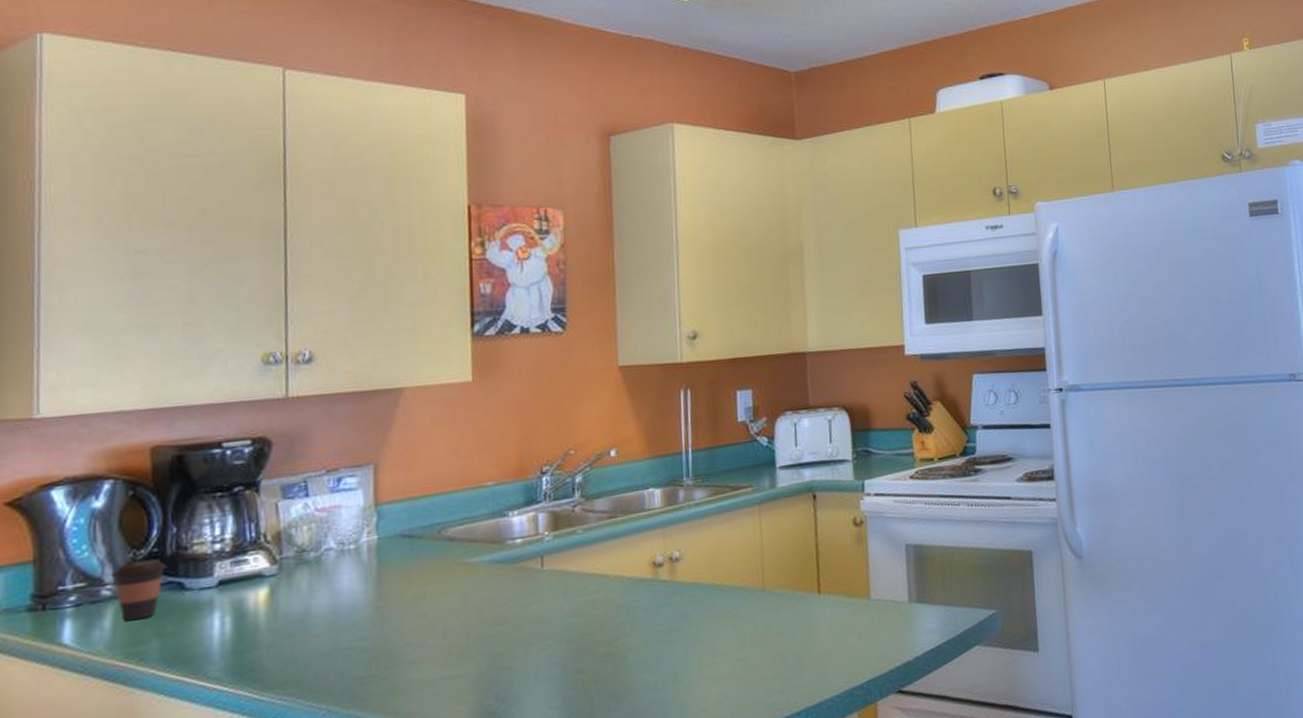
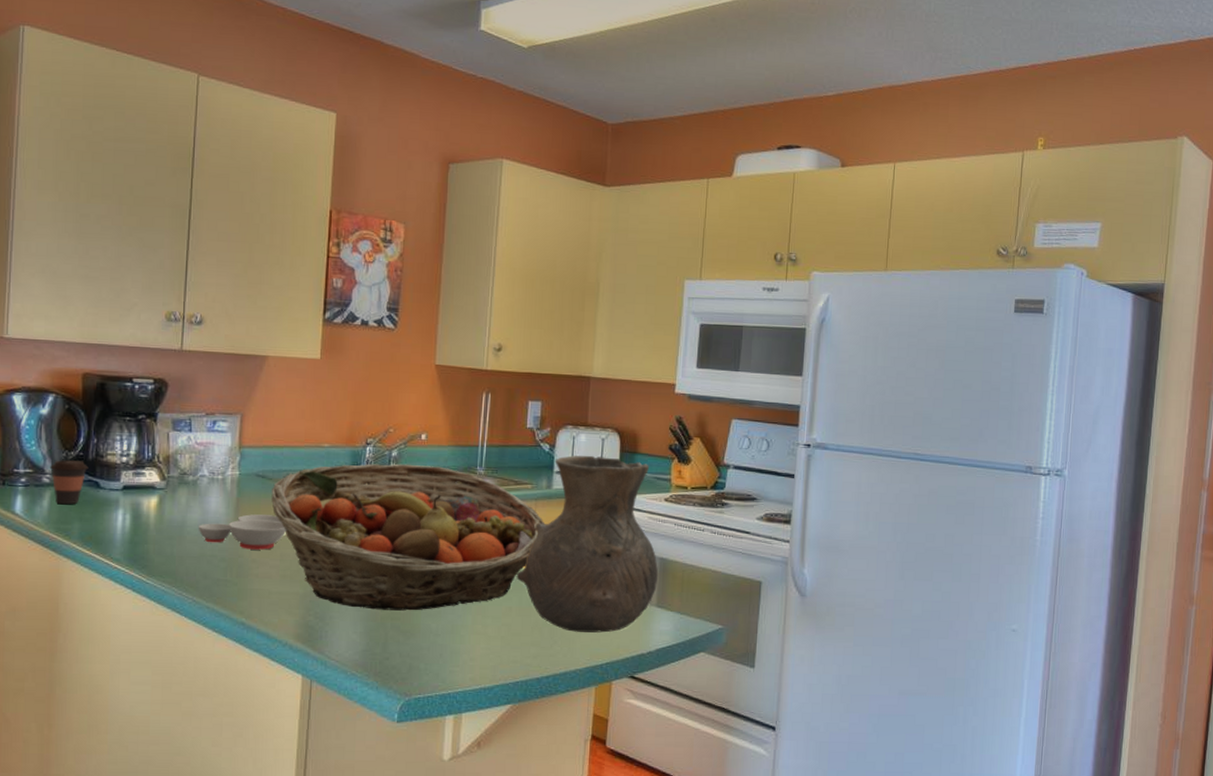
mixing bowl: none [327,581,449,633] -> present [198,514,287,550]
fruit basket: none [423,484,773,678] -> present [271,463,544,611]
vase: none [746,439,915,653] -> present [516,455,659,633]

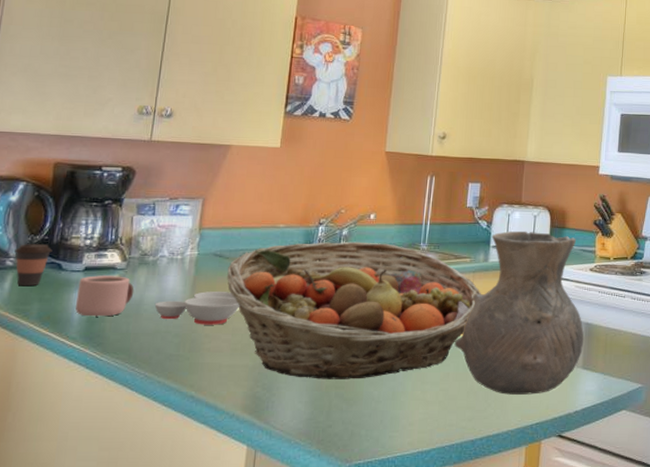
mug: none [116,495,176,538] -> present [75,275,134,317]

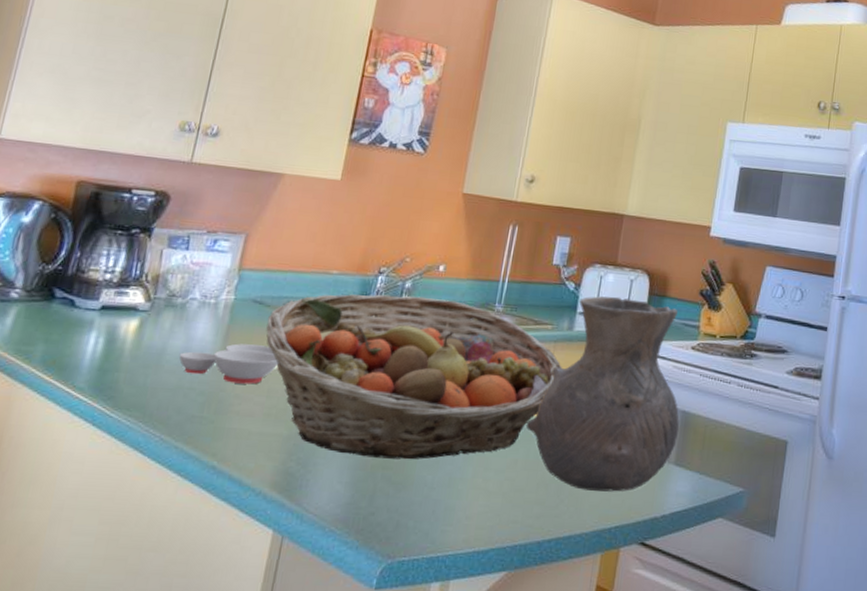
coffee cup: present [14,244,53,287] -> none [21,273,66,324]
mug: present [75,275,134,317] -> none [85,316,157,366]

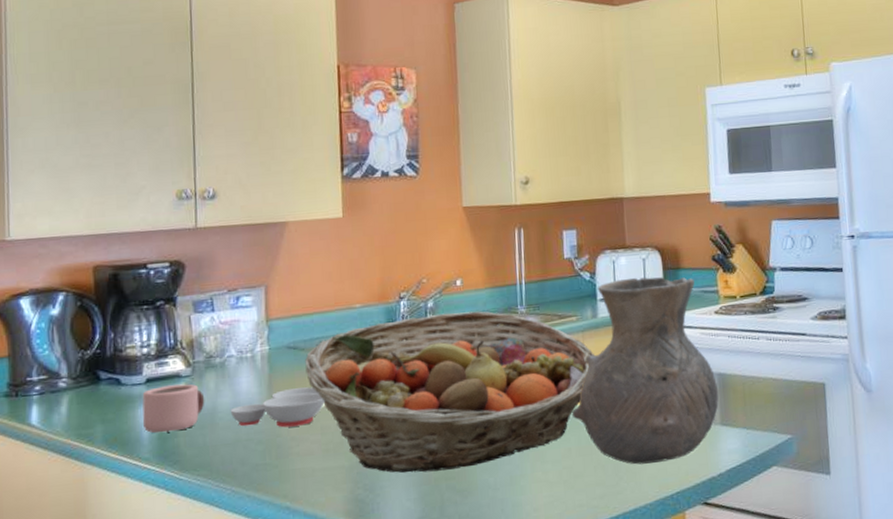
mug: none [85,316,157,366] -> present [142,384,205,434]

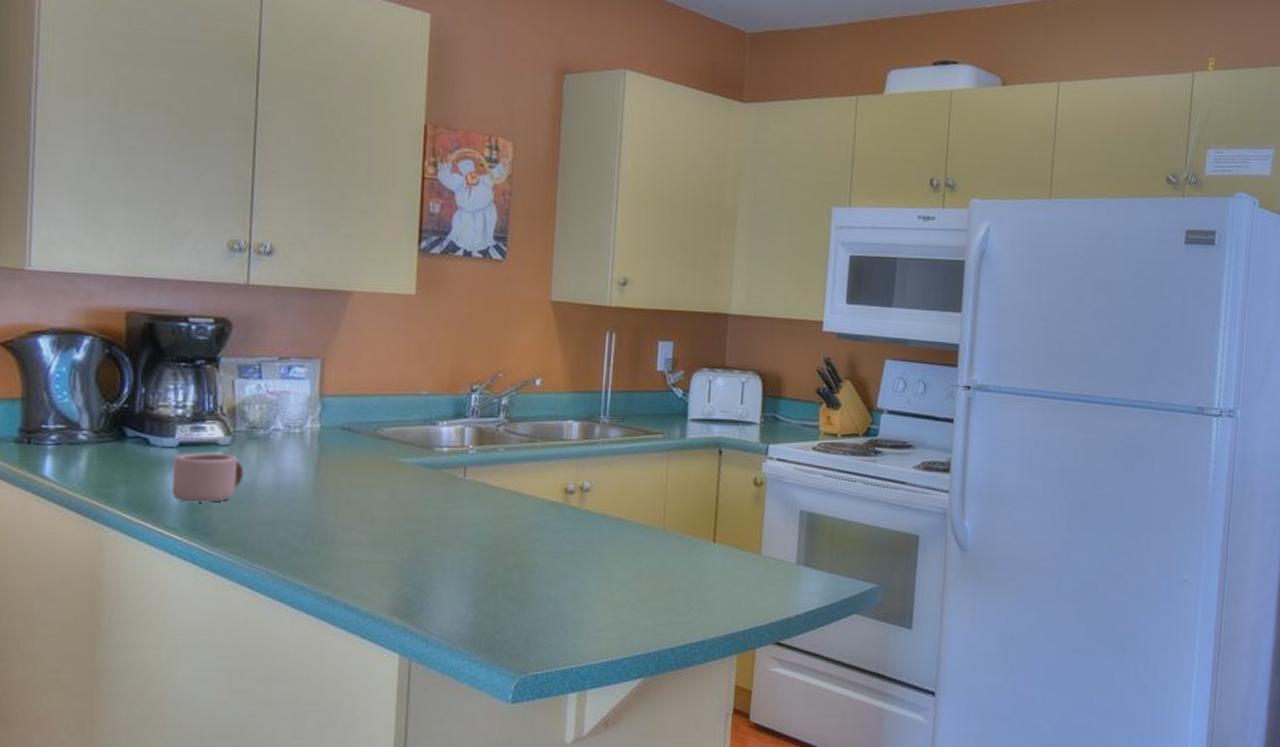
mixing bowl: present [230,387,326,428] -> none [271,473,379,513]
fruit basket: present [305,311,594,474] -> none [360,412,678,578]
vase: present [571,277,719,465] -> none [646,400,806,596]

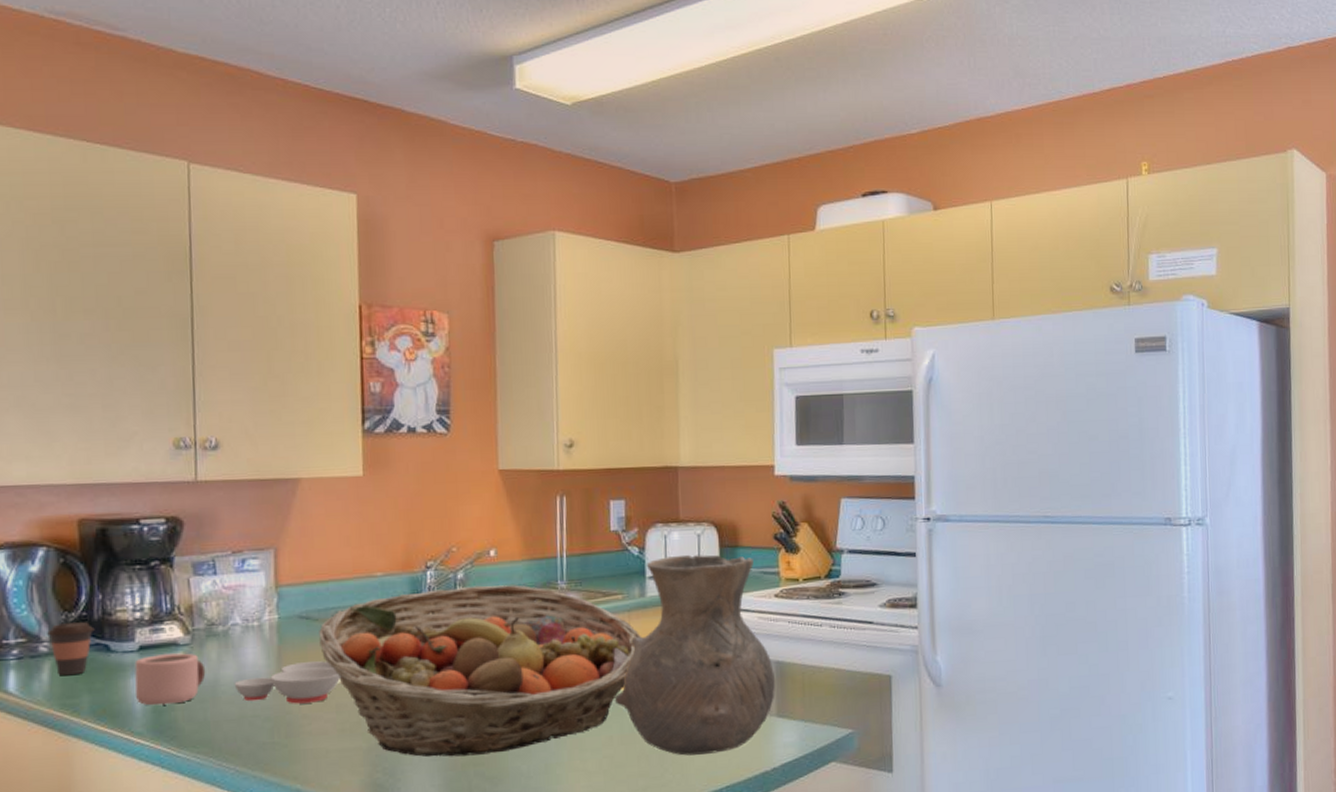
coffee cup: none [87,413,136,466] -> present [47,622,95,676]
mixing bowl: none [271,473,379,513] -> present [234,661,342,704]
fruit basket: none [360,412,678,578] -> present [319,585,641,758]
vase: none [646,400,806,596] -> present [614,554,776,756]

